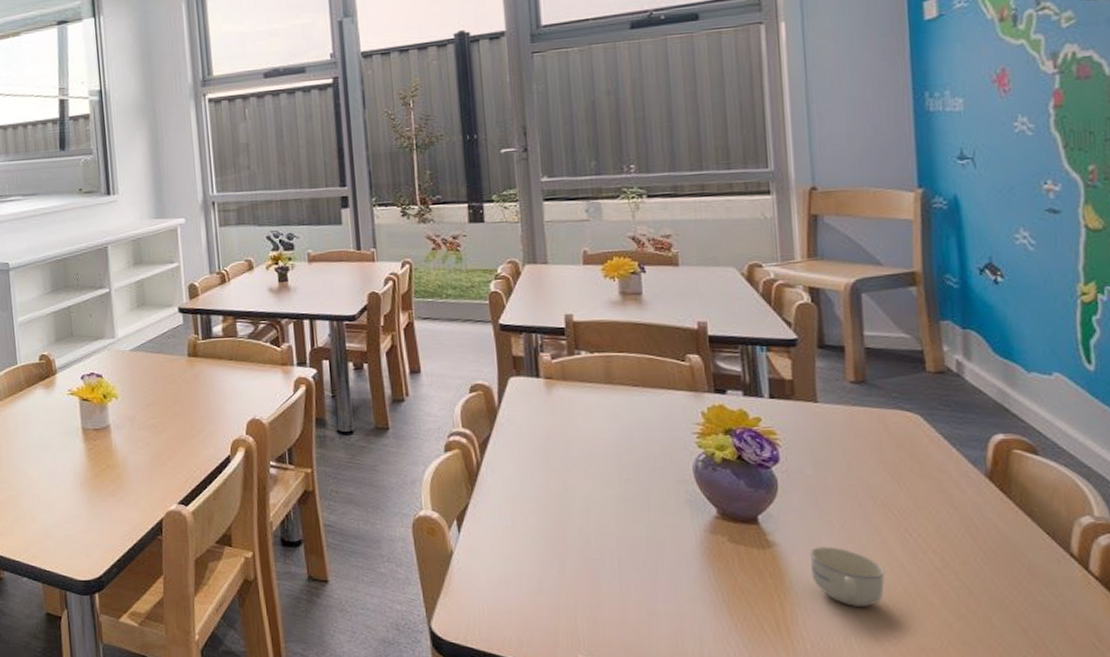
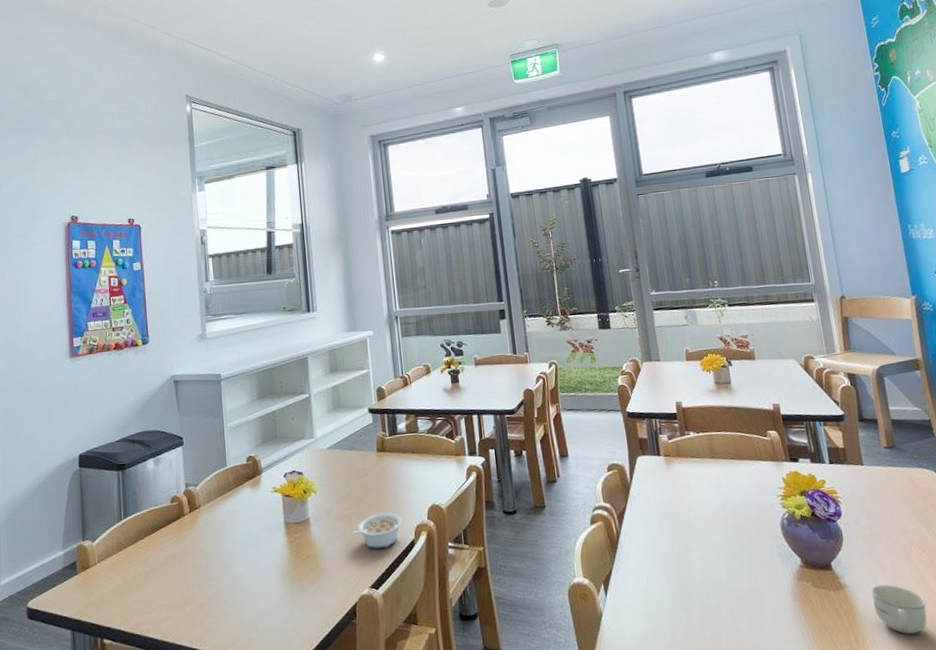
legume: none [157,424,217,464] -> present [351,512,403,550]

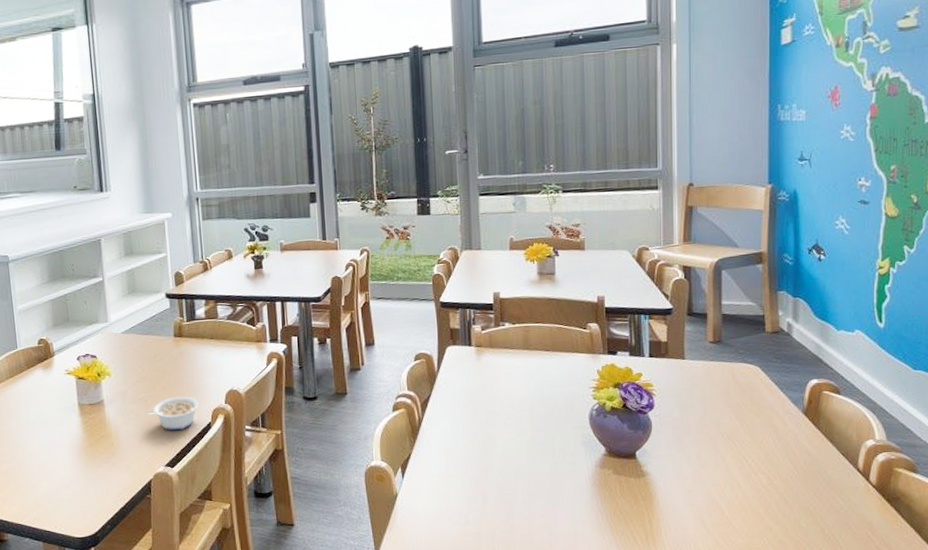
cup: present [871,584,927,634] -> none [673,473,727,519]

